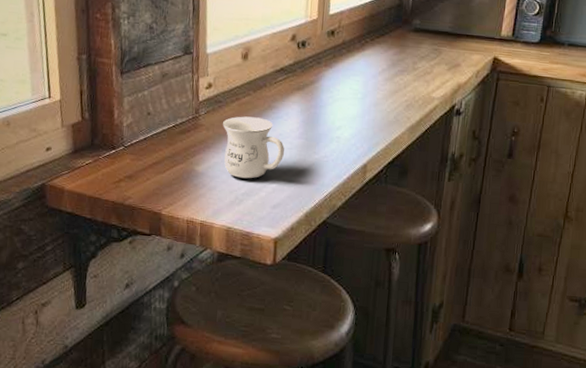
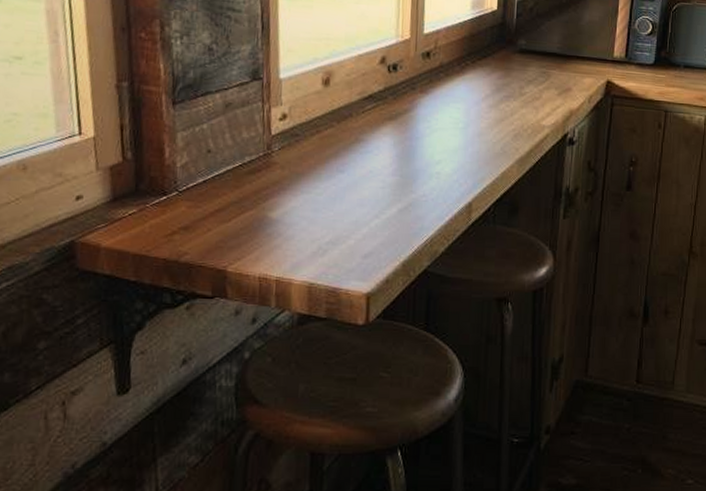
mug: present [223,116,284,179] -> none [301,151,376,225]

